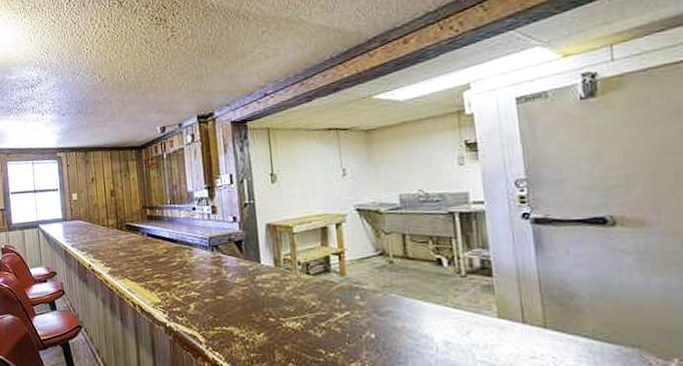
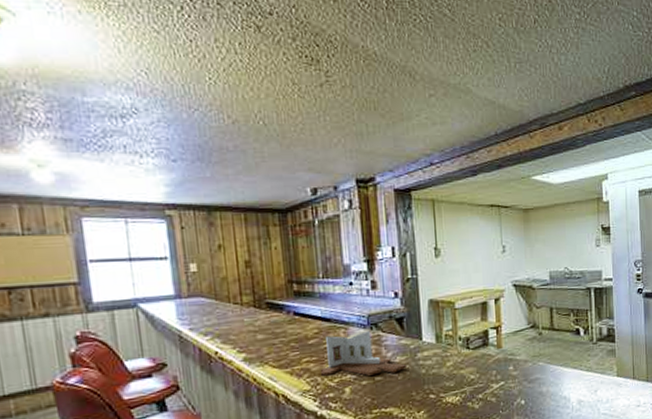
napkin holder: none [168,251,247,294] -> present [320,330,408,376]

